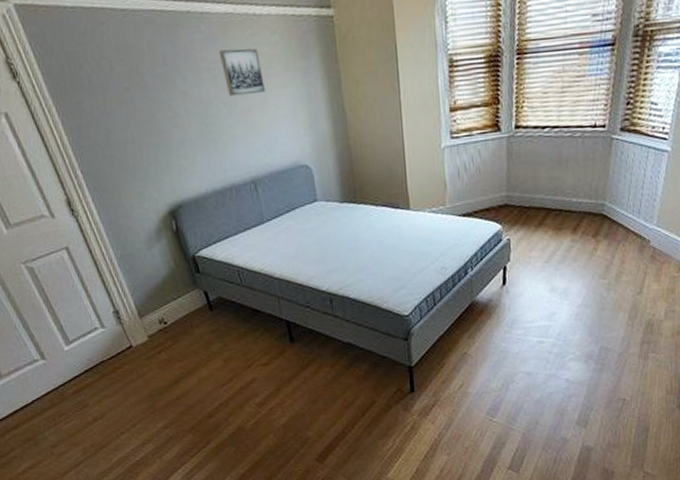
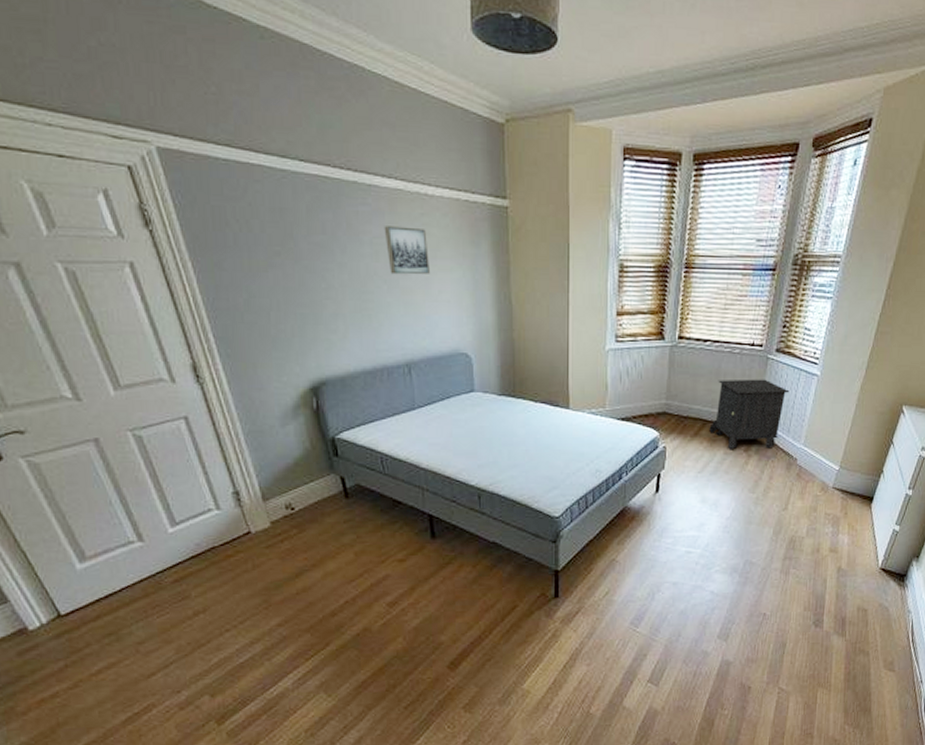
nightstand: none [554,160,638,237] -> present [709,379,790,450]

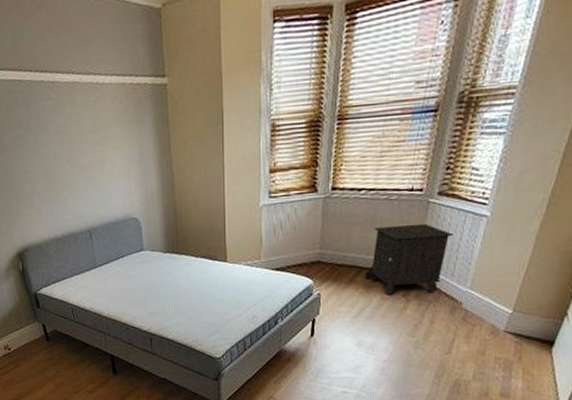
wall art: present [384,226,430,275] -> none [65,113,103,156]

